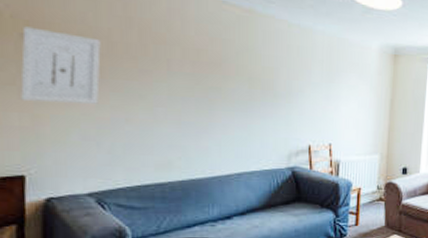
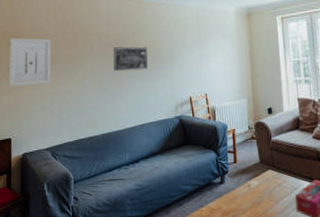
wall art: none [202,68,256,104] -> present [113,46,148,71]

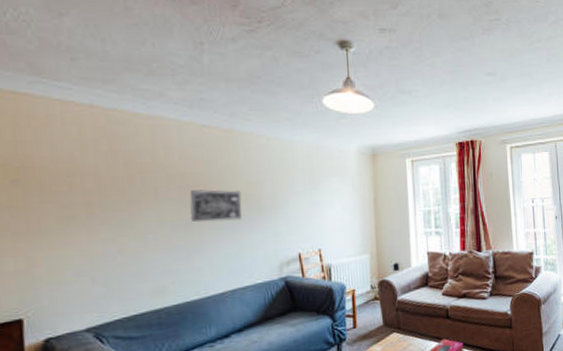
wall art: present [9,38,52,87] -> none [13,173,91,246]

